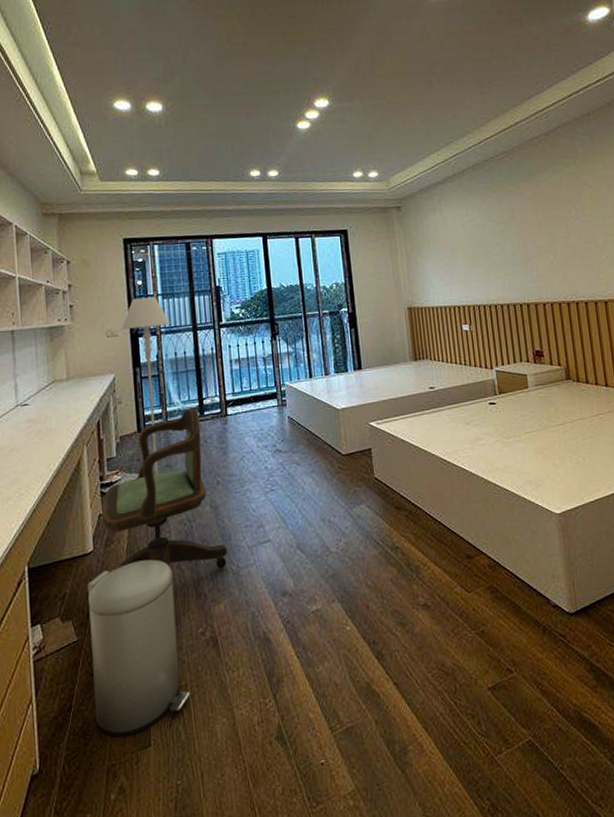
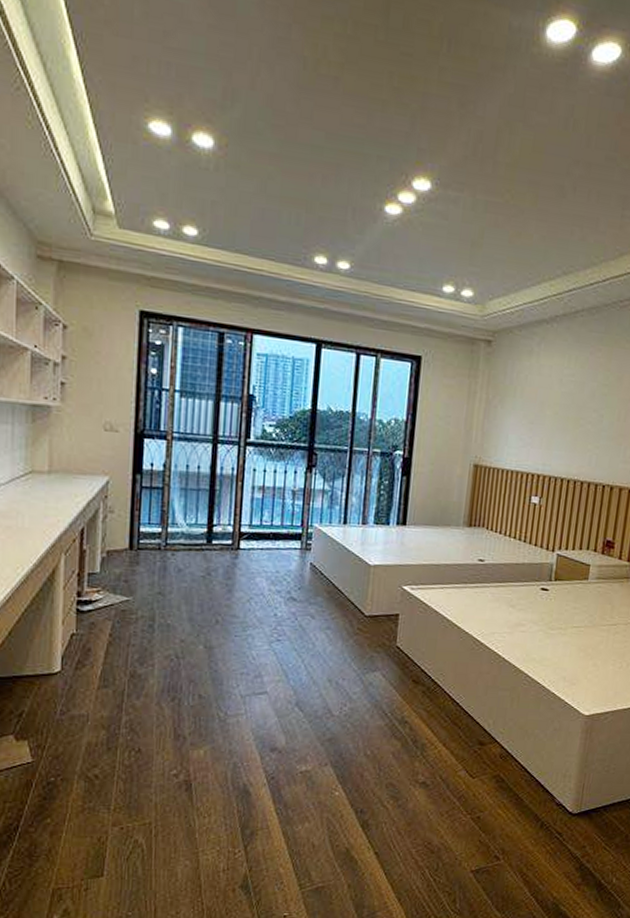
office chair: present [85,406,228,609] -> none [46,531,217,731]
pedal bin: present [88,559,191,738] -> none [44,690,154,863]
floor lamp: present [122,297,170,475] -> none [125,389,185,601]

